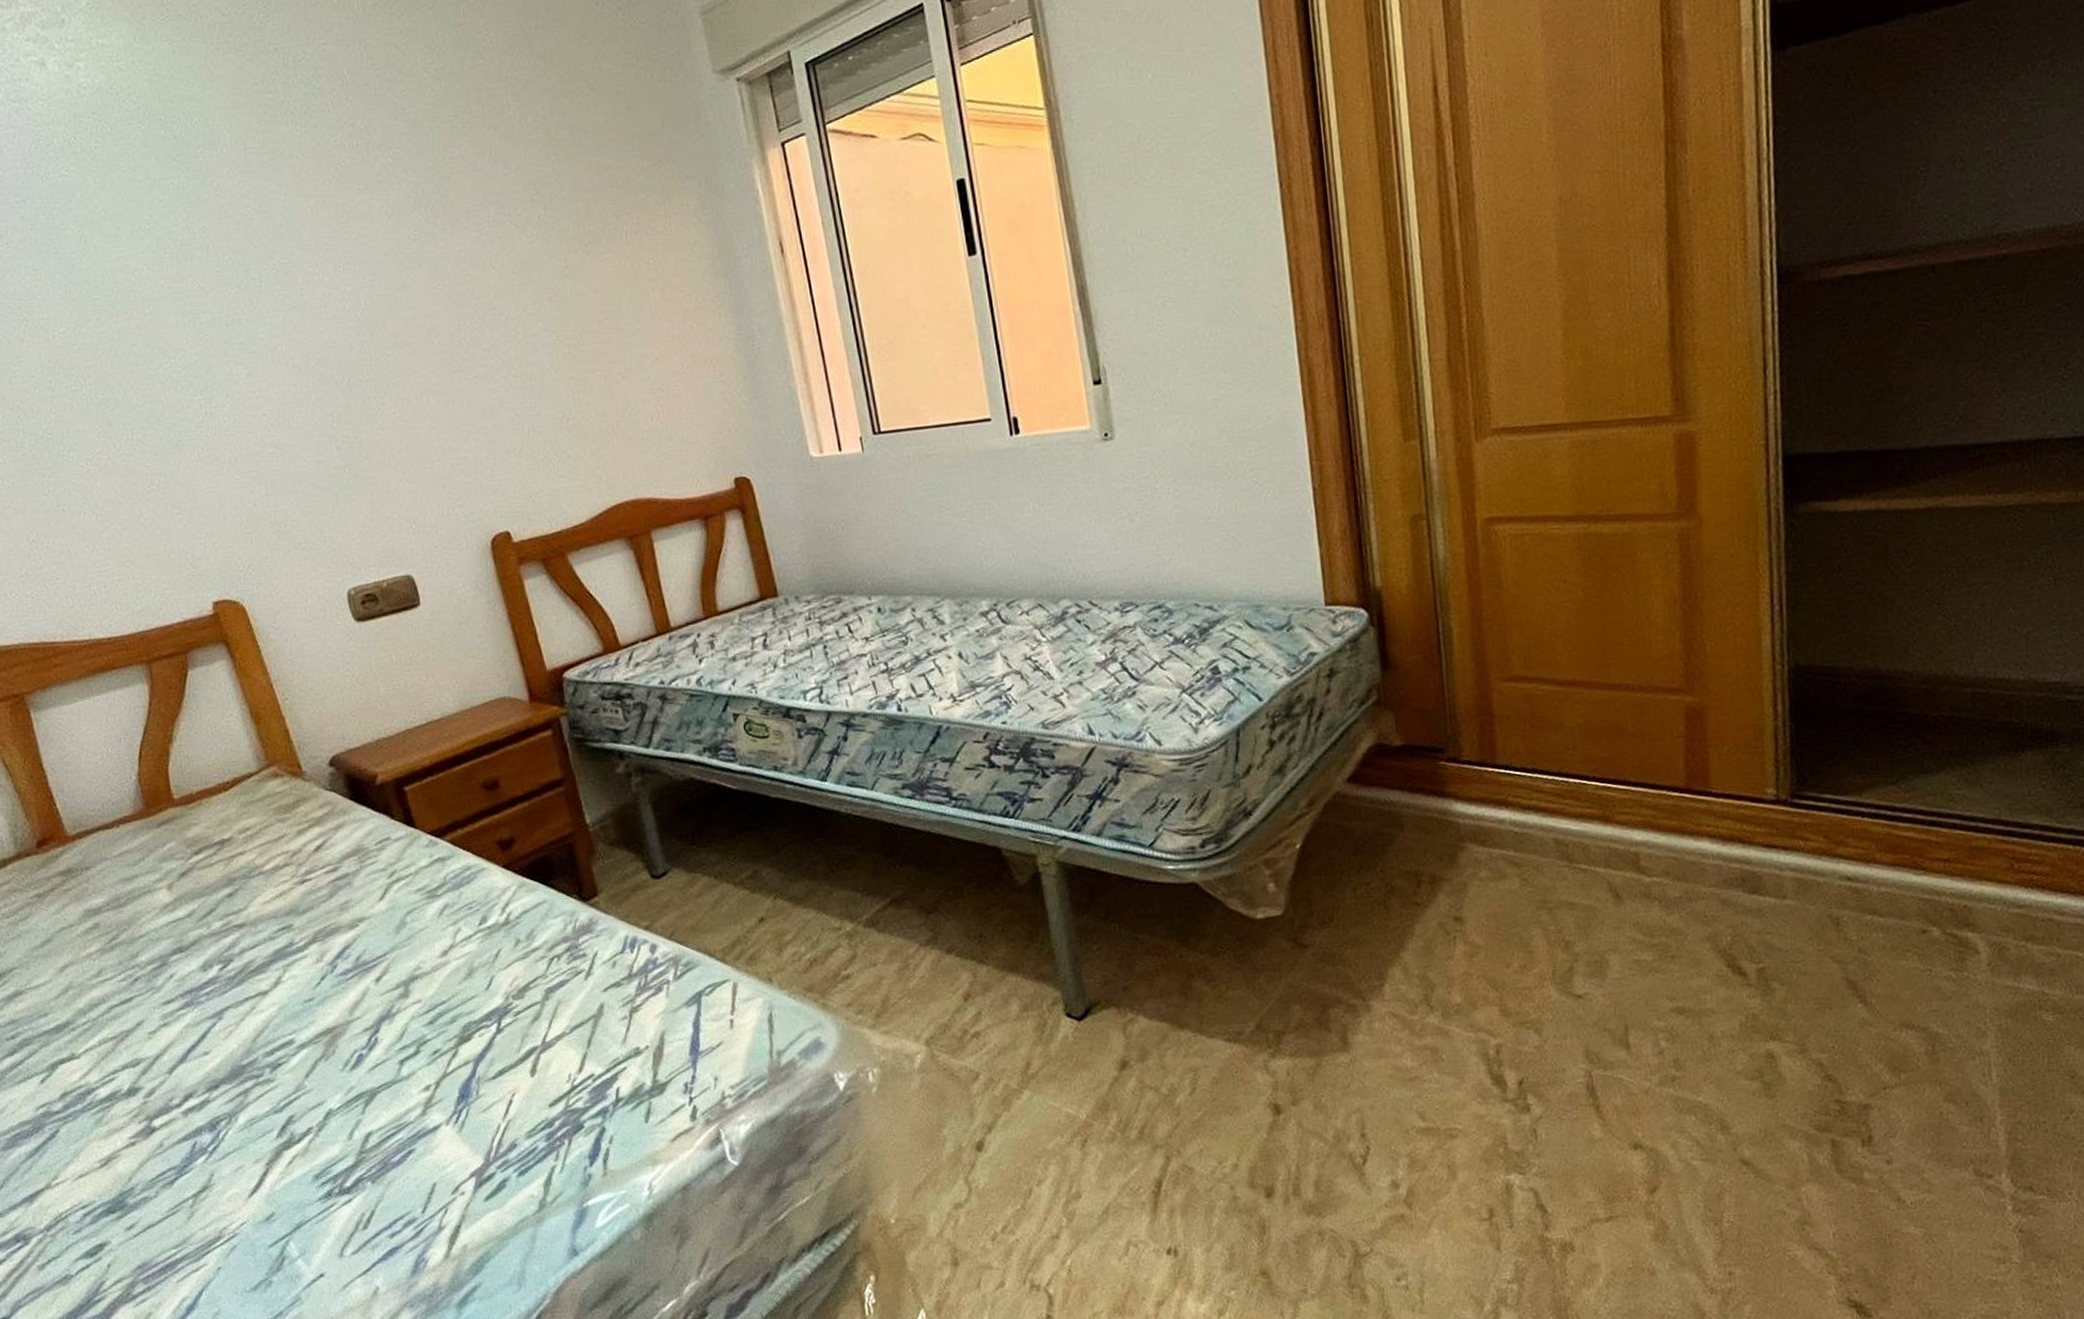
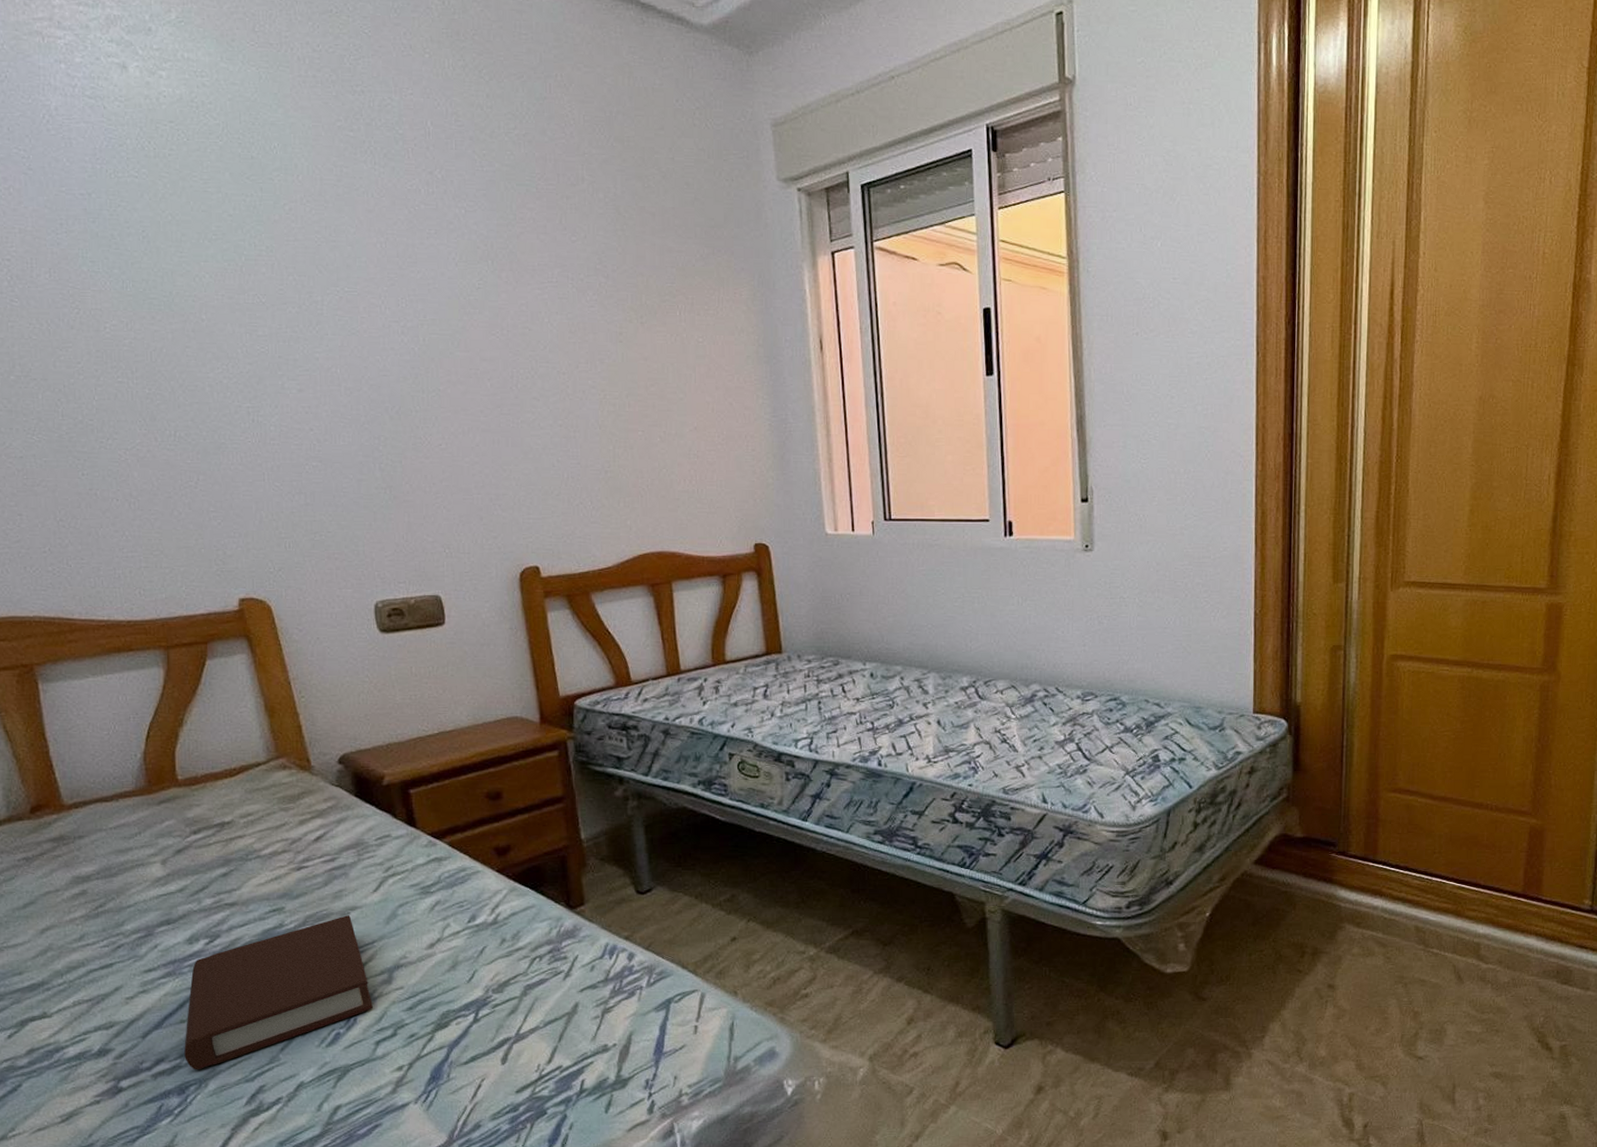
book: none [209,927,393,1104] -> present [184,915,373,1070]

